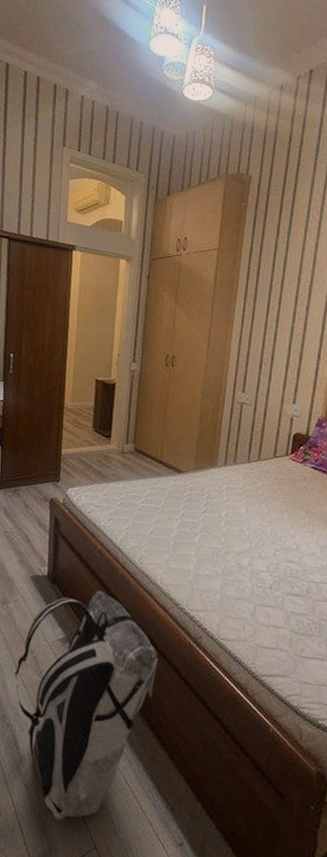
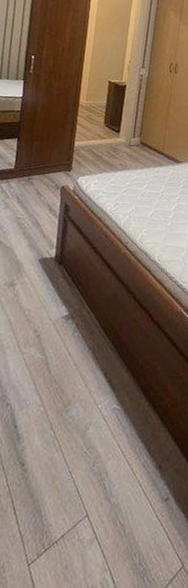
backpack: present [15,590,158,821] -> none [17,269,153,495]

